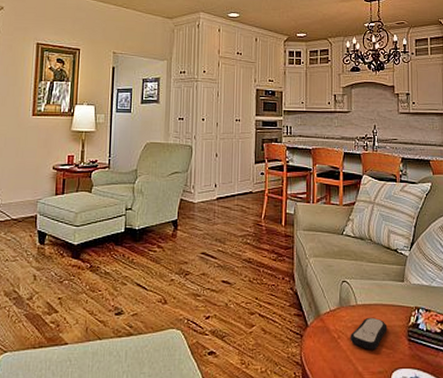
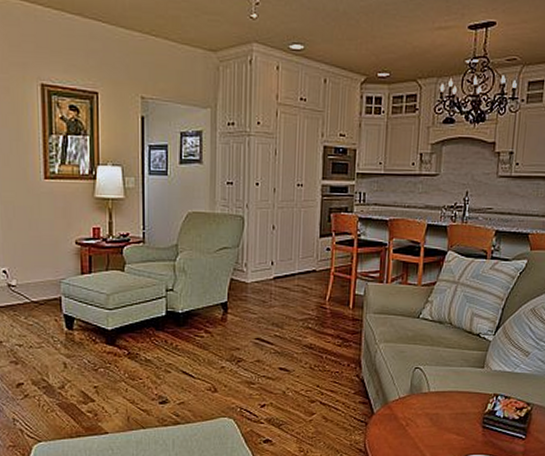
remote control: present [350,317,387,351] -> none [419,404,461,438]

